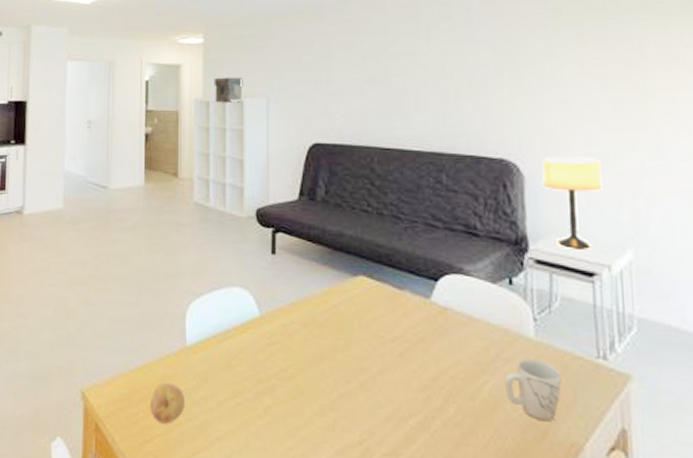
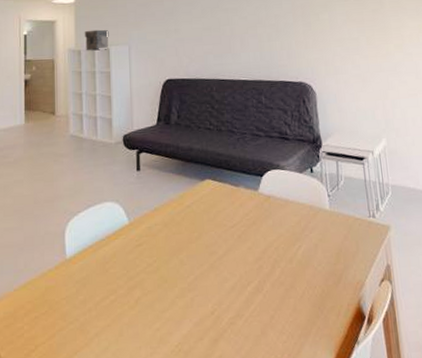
fruit: present [149,382,186,424] -> none [33,293,67,332]
mug: present [504,358,562,422] -> none [311,224,348,270]
table lamp: present [542,157,601,250] -> none [327,77,364,142]

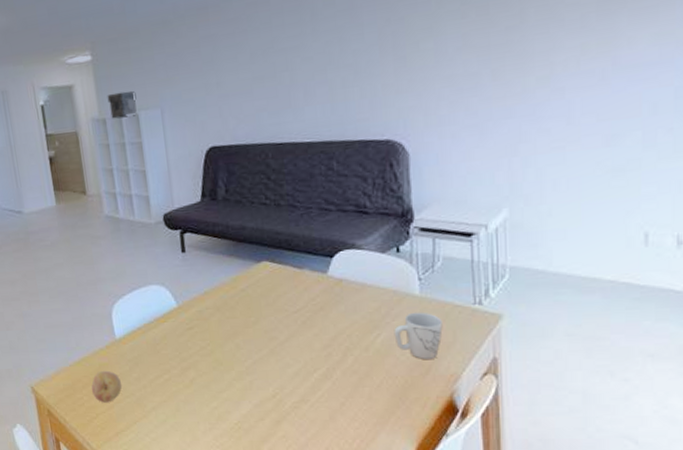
fruit: none [33,293,67,332] -> present [91,370,123,403]
mug: none [311,224,348,270] -> present [394,312,443,360]

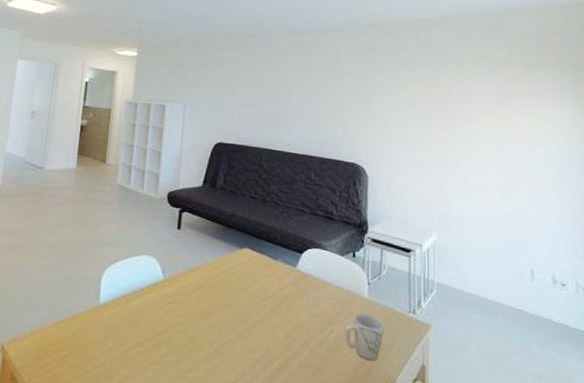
fruit: present [91,370,123,403] -> none [62,335,95,372]
decorative box: present [107,91,137,119] -> none [142,84,167,106]

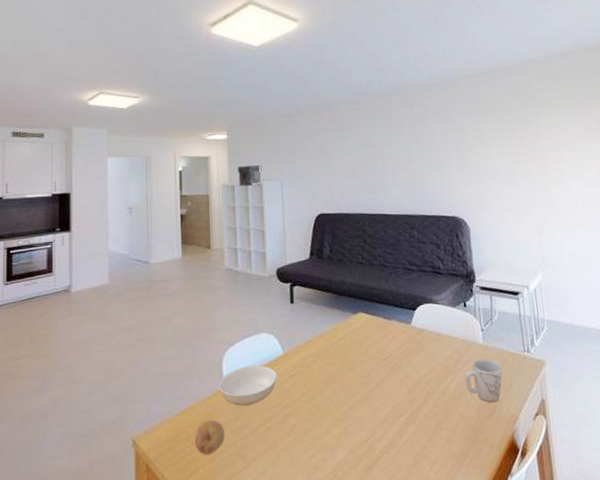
fruit: none [62,335,95,372] -> present [194,419,226,455]
bowl: none [94,286,154,327] -> present [219,365,277,406]
decorative box: none [142,84,167,106] -> present [237,165,262,186]

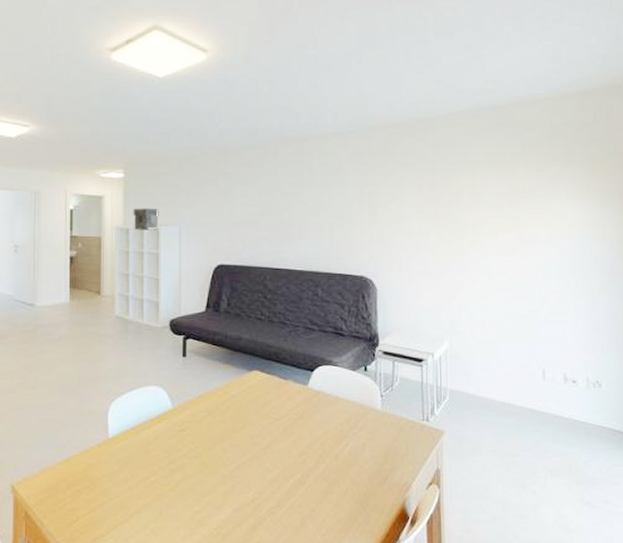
fruit: present [194,419,226,455] -> none [75,470,108,505]
bowl: present [219,365,277,406] -> none [104,418,165,458]
mug: present [464,359,502,403] -> none [359,425,398,470]

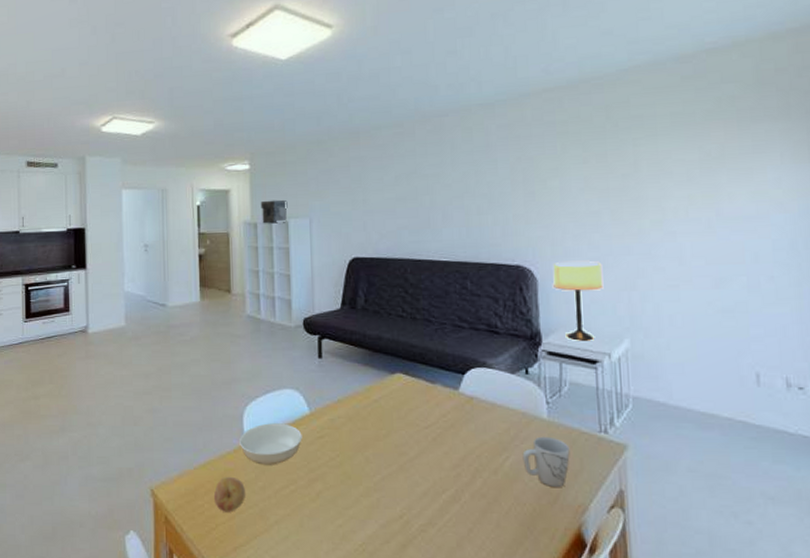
fruit: none [75,470,108,505] -> present [213,476,246,513]
bowl: none [104,418,165,458] -> present [239,423,302,465]
mug: none [359,425,398,470] -> present [522,436,570,488]
table lamp: none [390,275,429,342] -> present [553,261,602,341]

